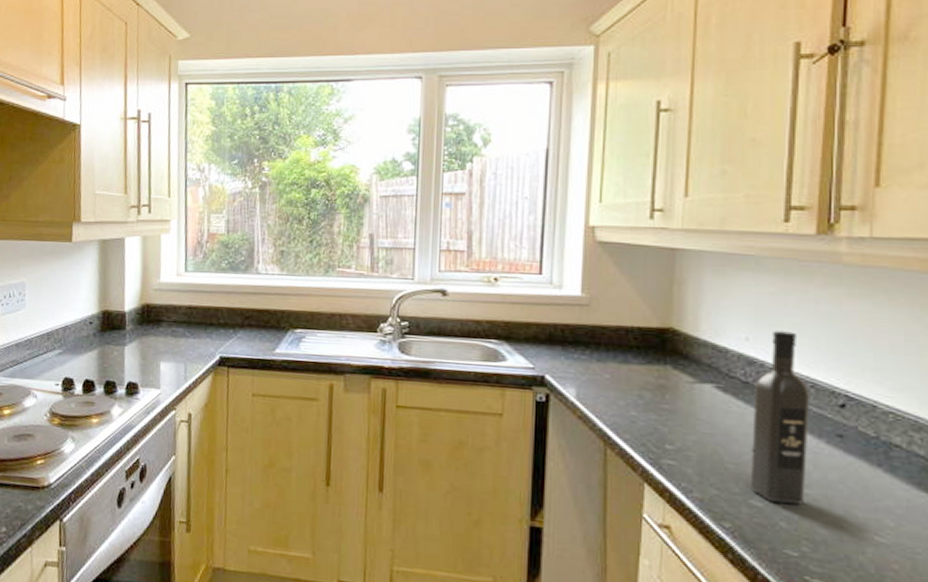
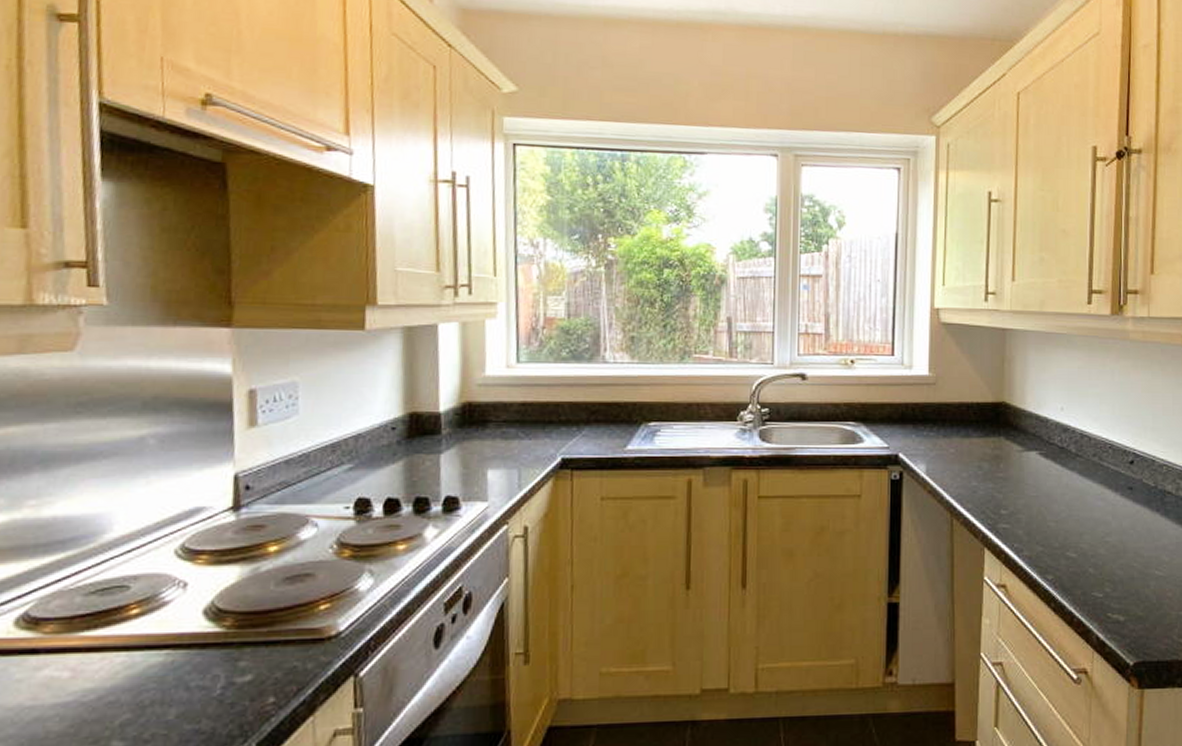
wine bottle: present [750,331,809,504] -> none [1066,400,1109,553]

